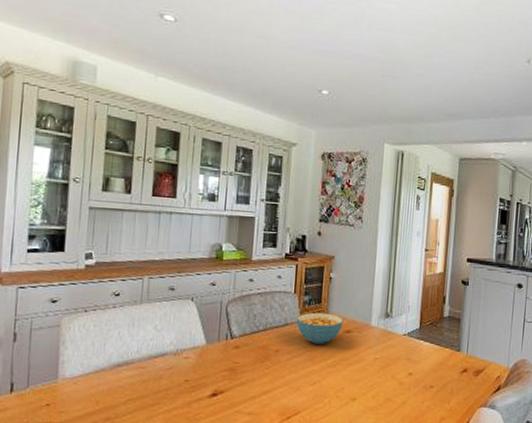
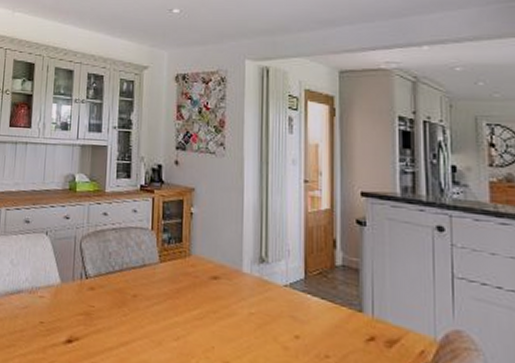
cereal bowl: present [296,312,344,344] -> none [154,252,209,291]

